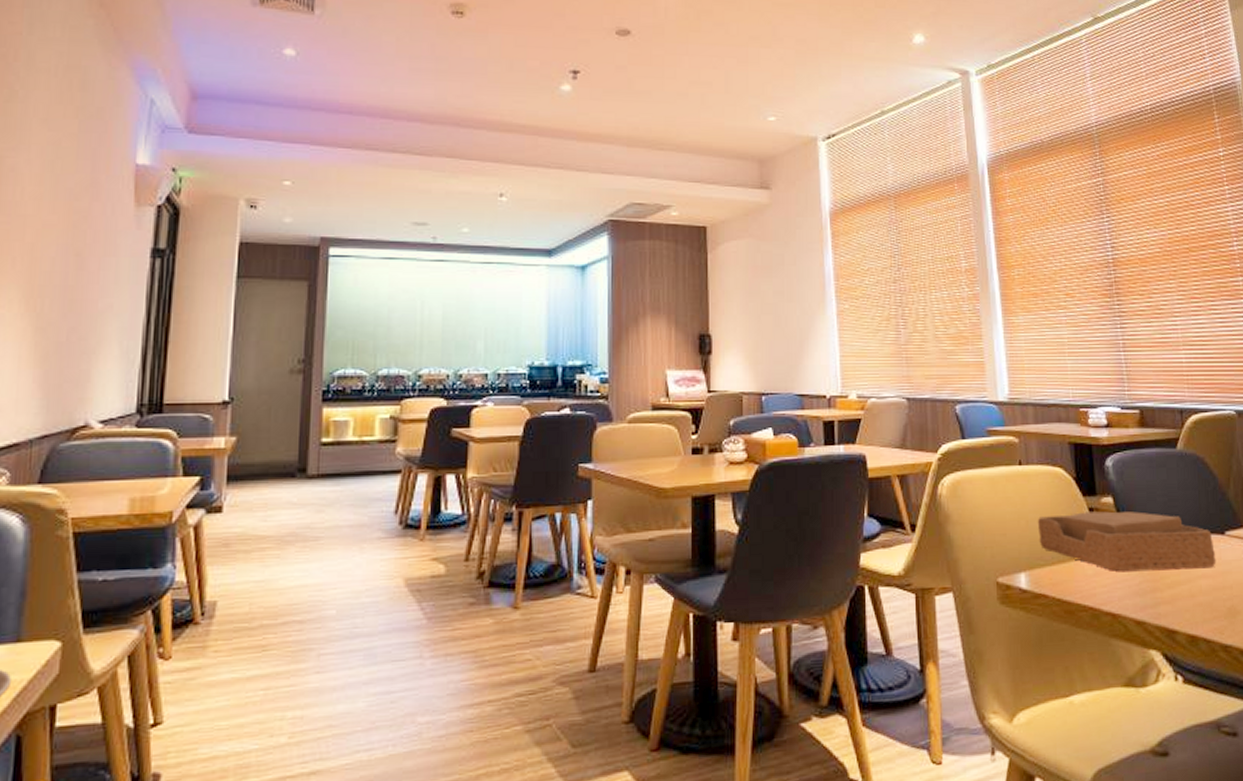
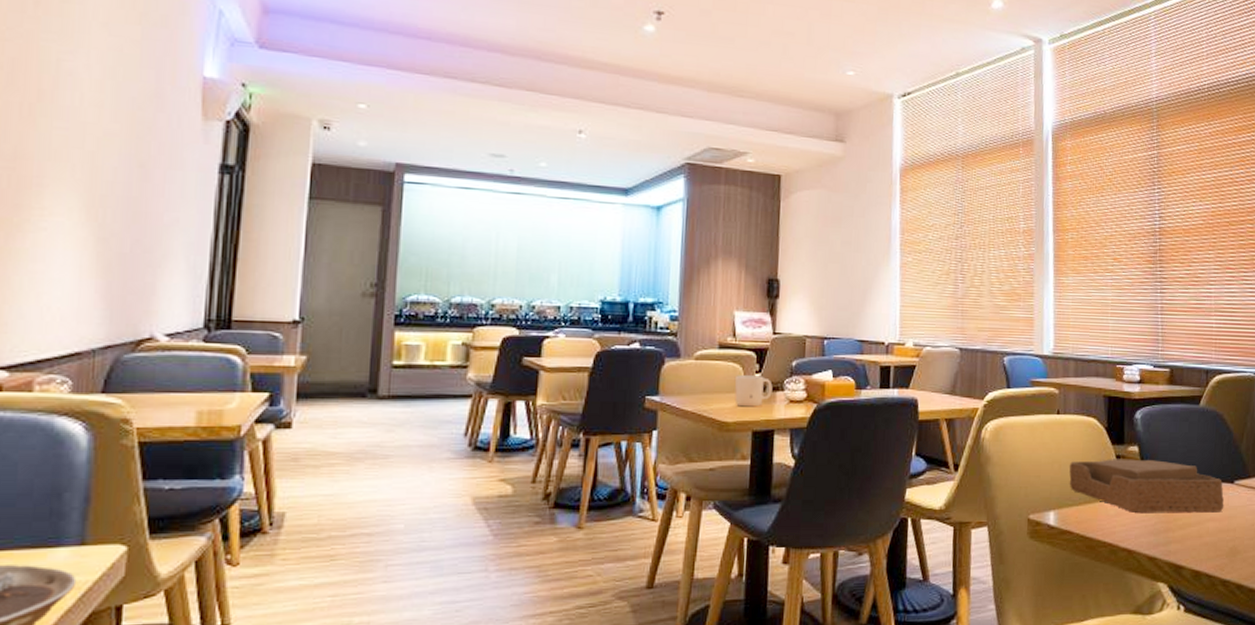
mug: none [670,437,710,471] -> present [734,375,773,407]

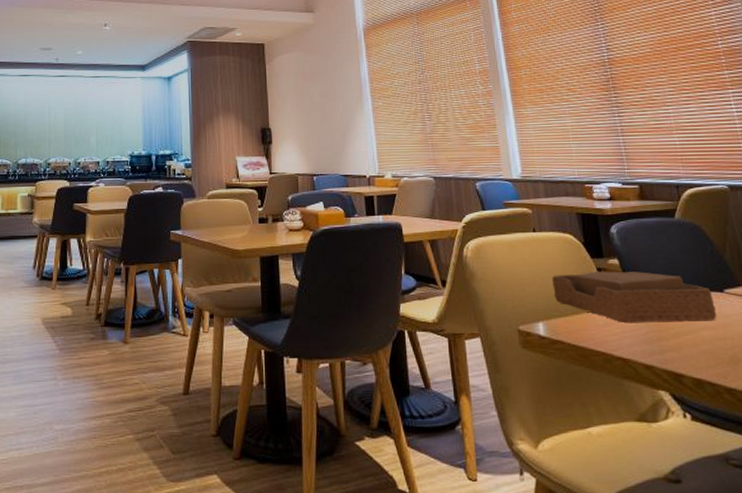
mug: present [734,375,773,407] -> none [241,209,274,237]

